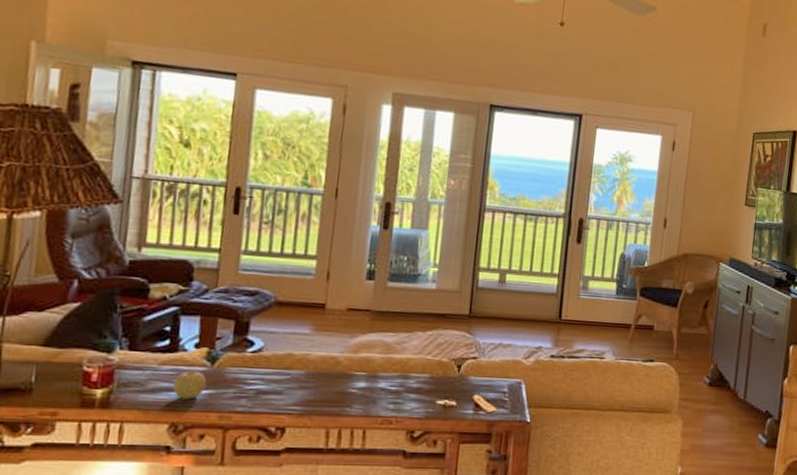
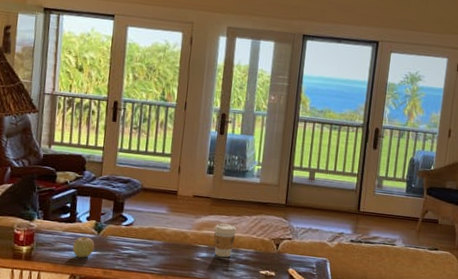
coffee cup: none [374,342,406,387] -> present [213,223,237,258]

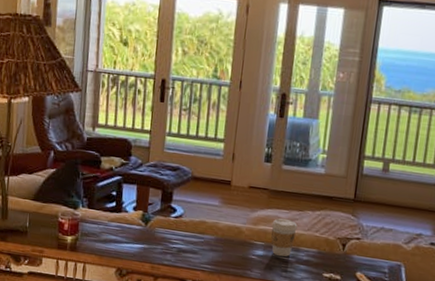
fruit: present [73,235,95,258] -> none [119,226,142,251]

